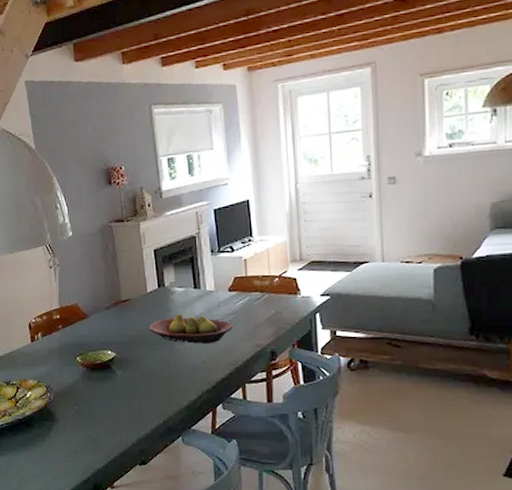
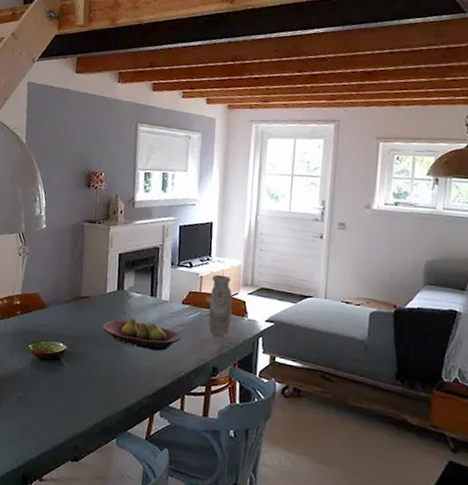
vase: none [257,254,284,319] -> present [208,274,233,337]

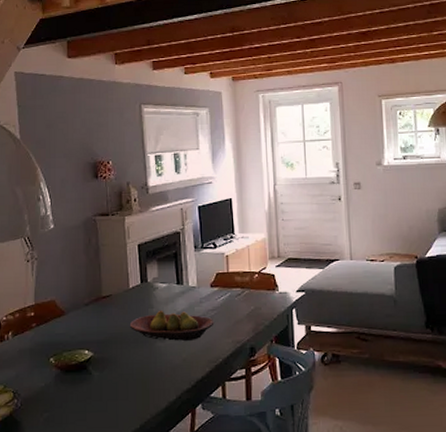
vase: present [208,274,233,337] -> none [238,251,263,315]

